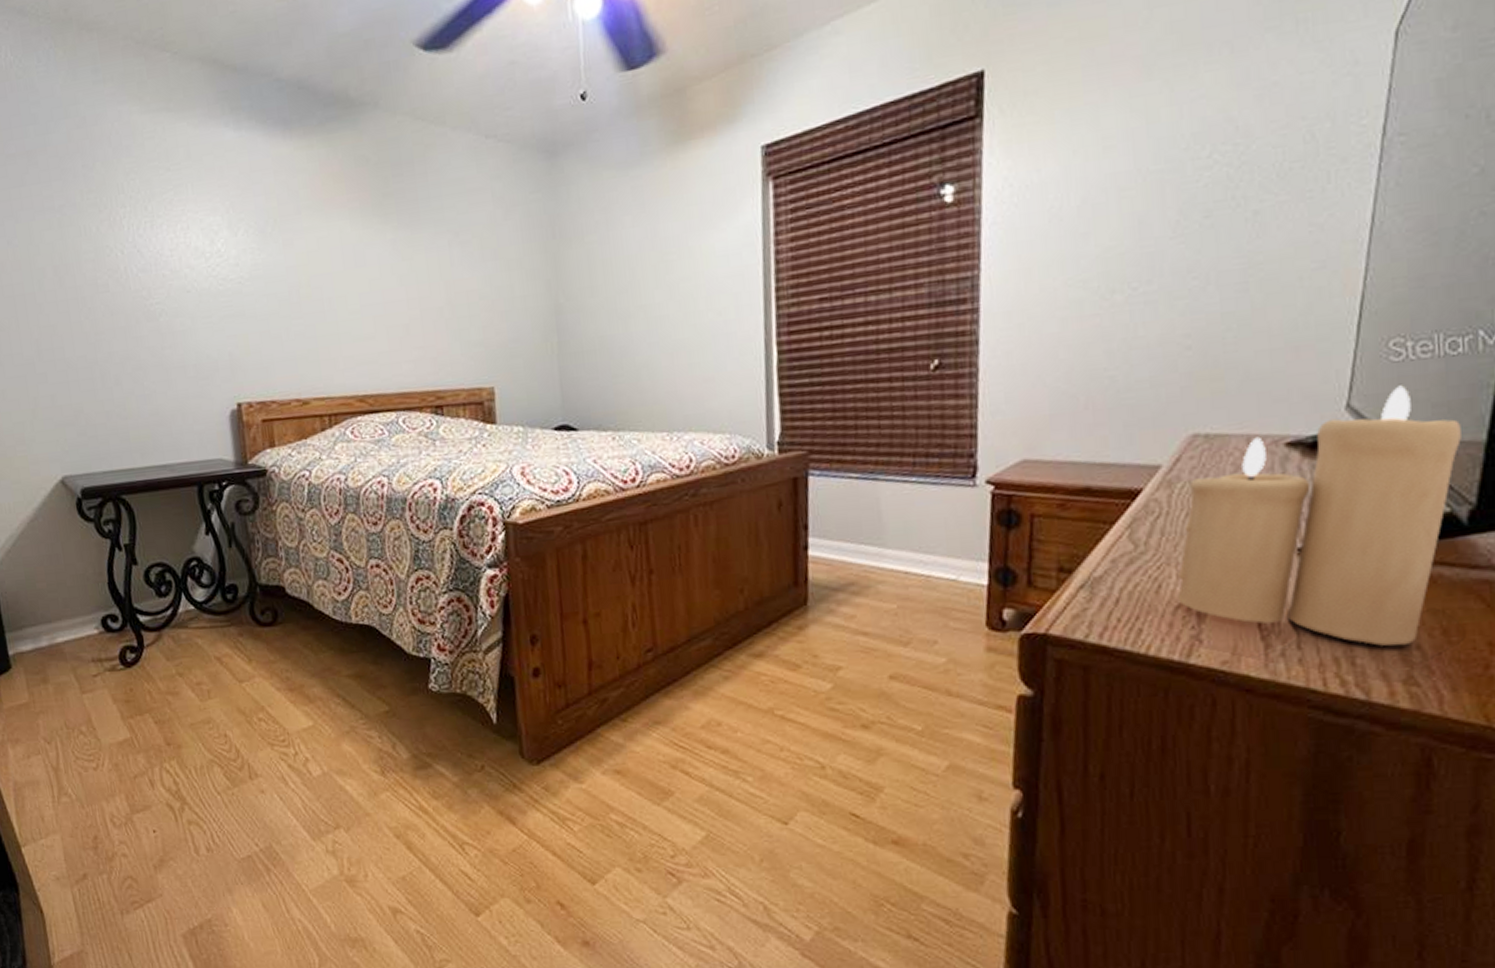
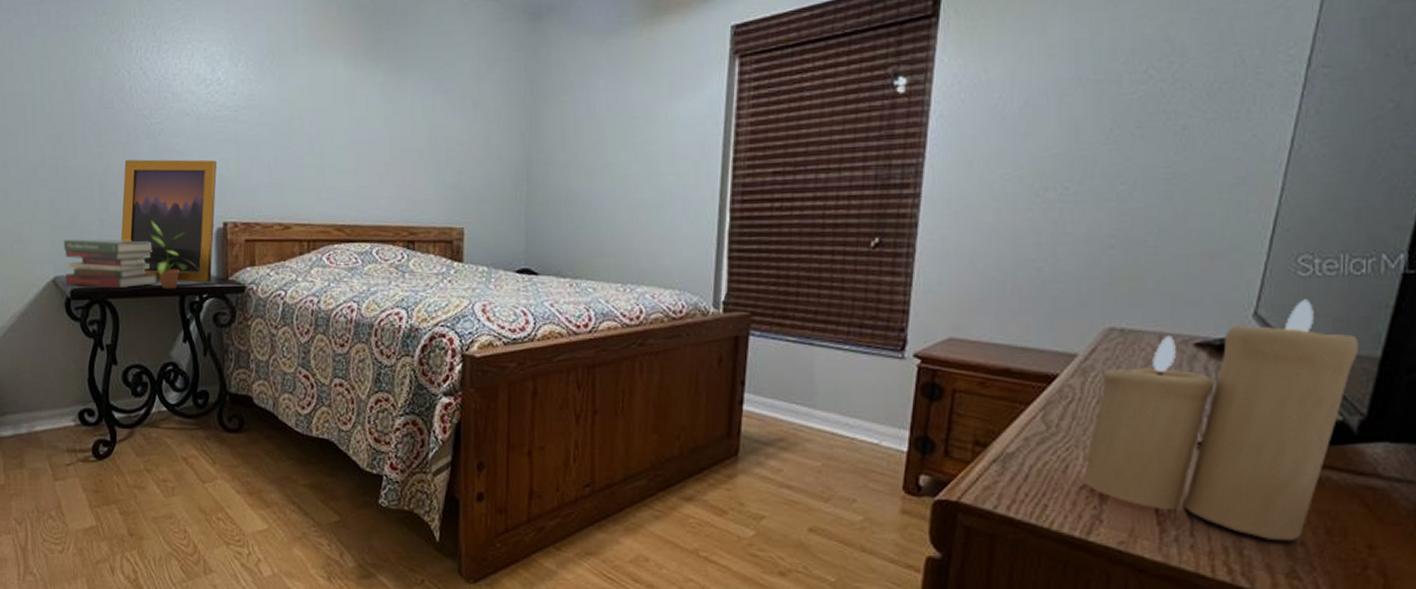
books: none [68,430,173,485] -> present [63,238,158,289]
picture frame: none [126,338,230,473] -> present [120,159,217,283]
potted plant: none [143,407,215,480] -> present [132,219,199,289]

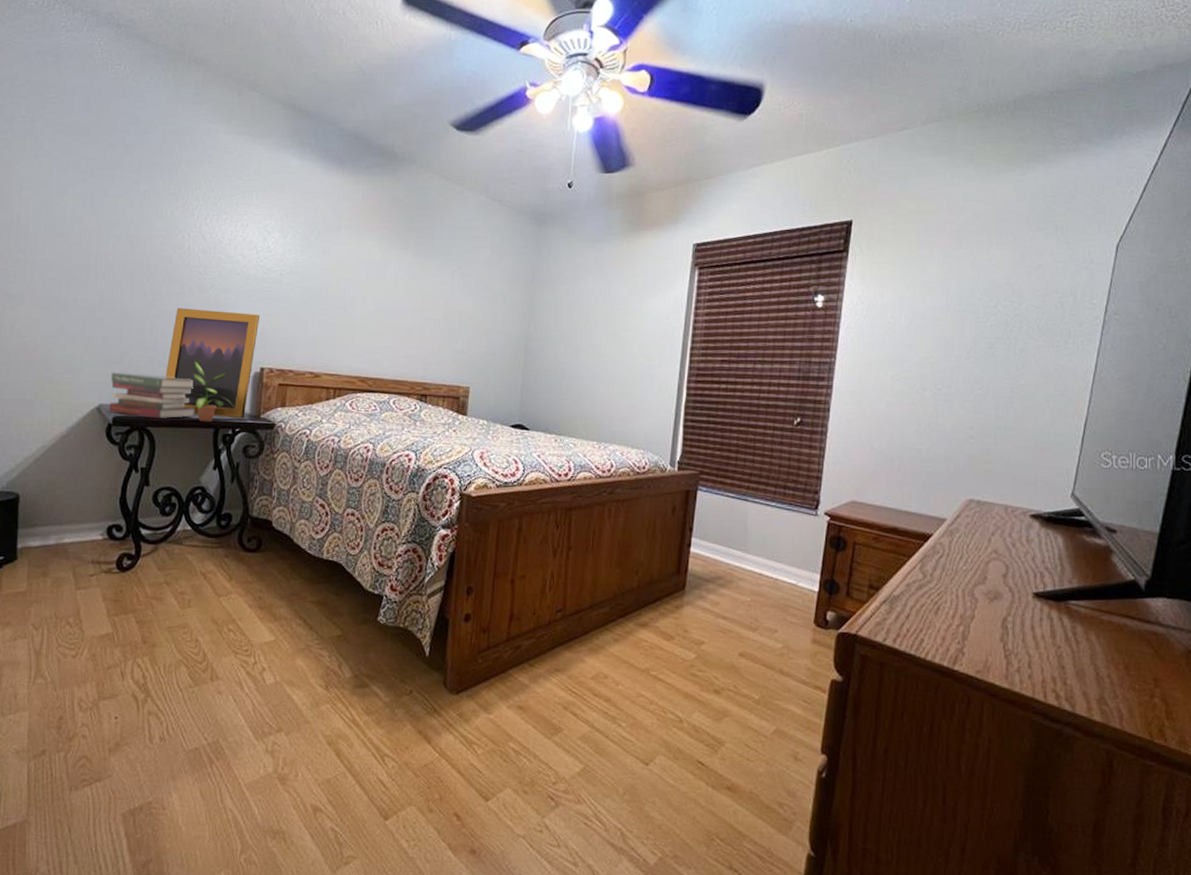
candle: present [1083,299,1358,542] -> none [950,485,1143,674]

